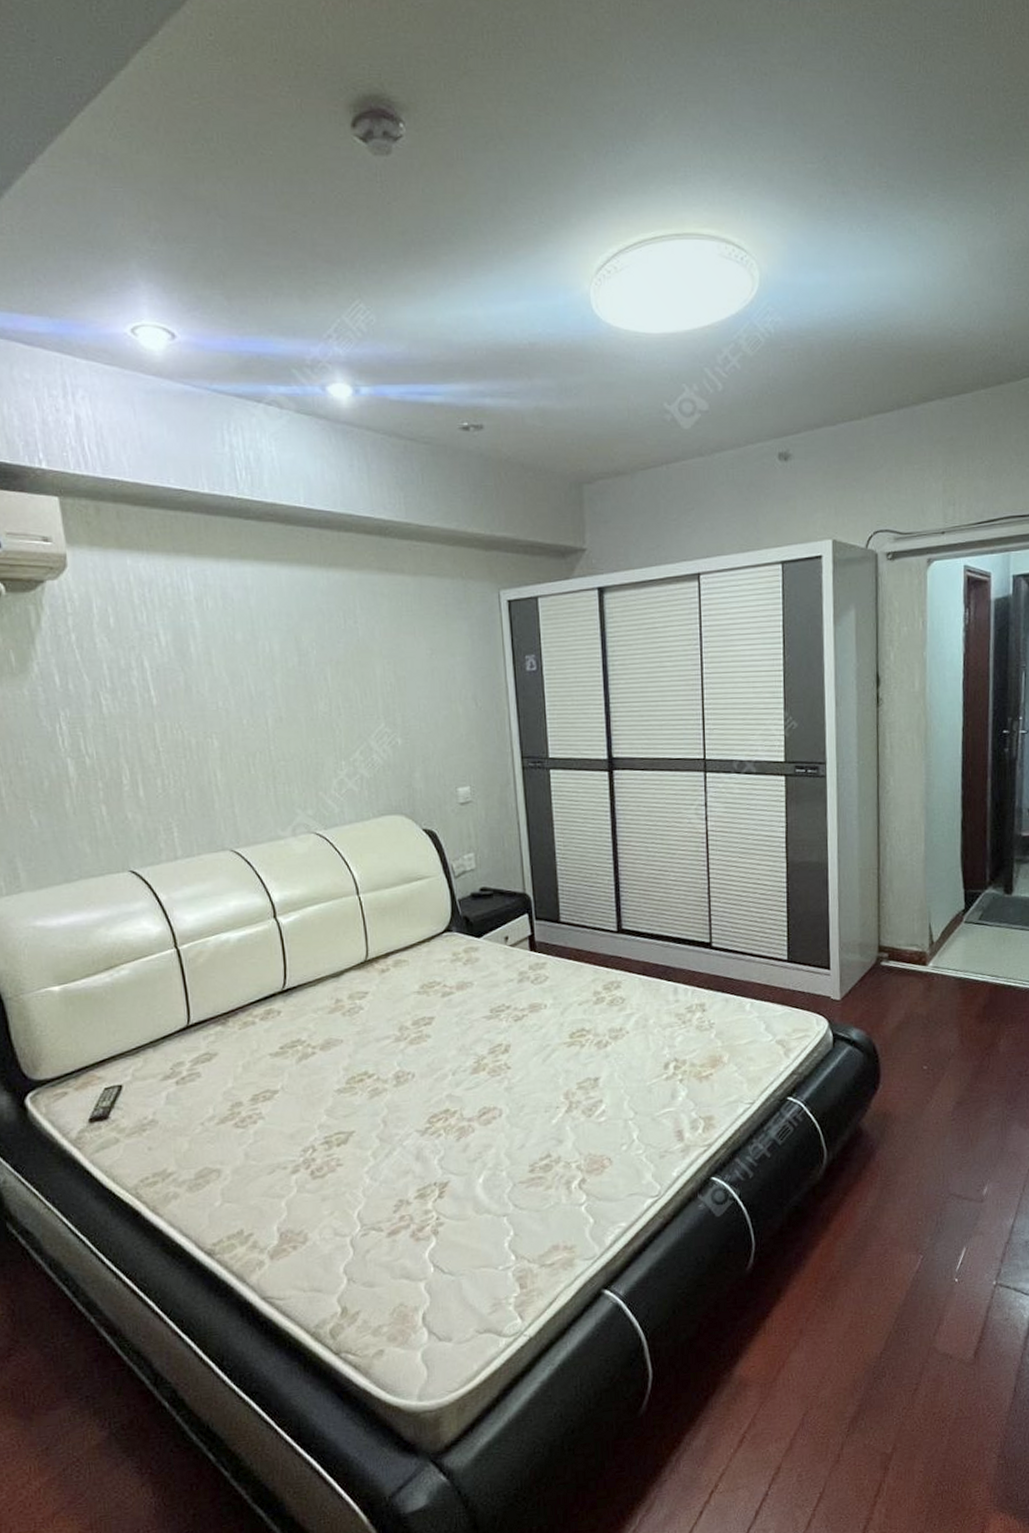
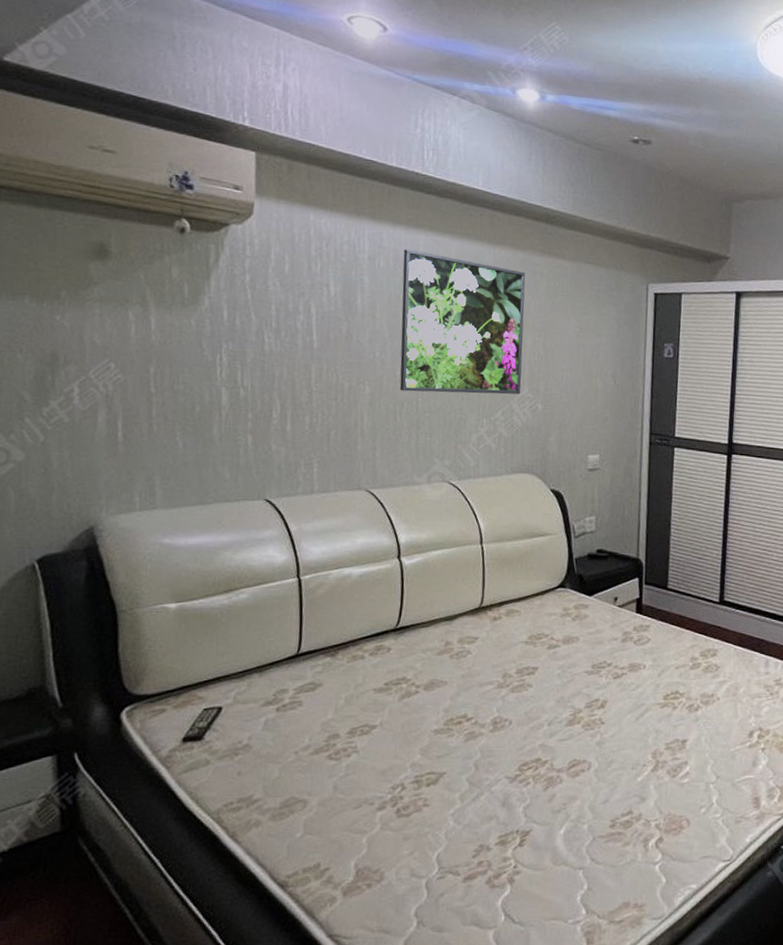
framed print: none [231,584,377,741] -> present [399,249,526,395]

